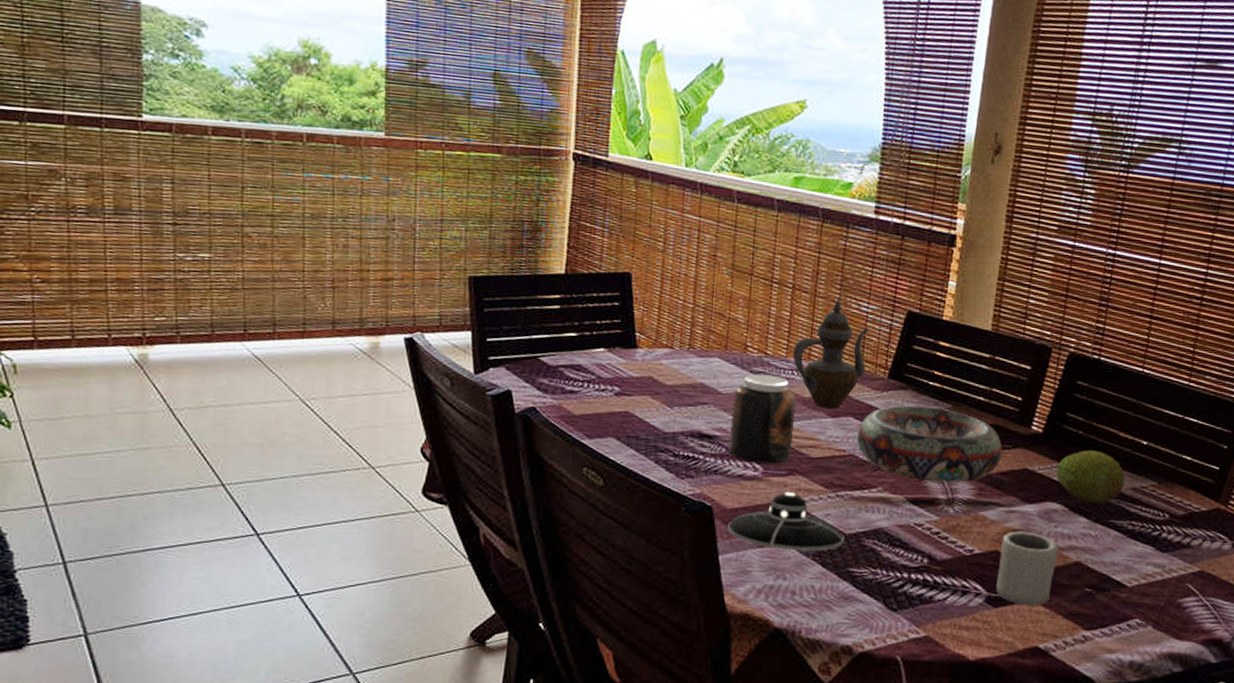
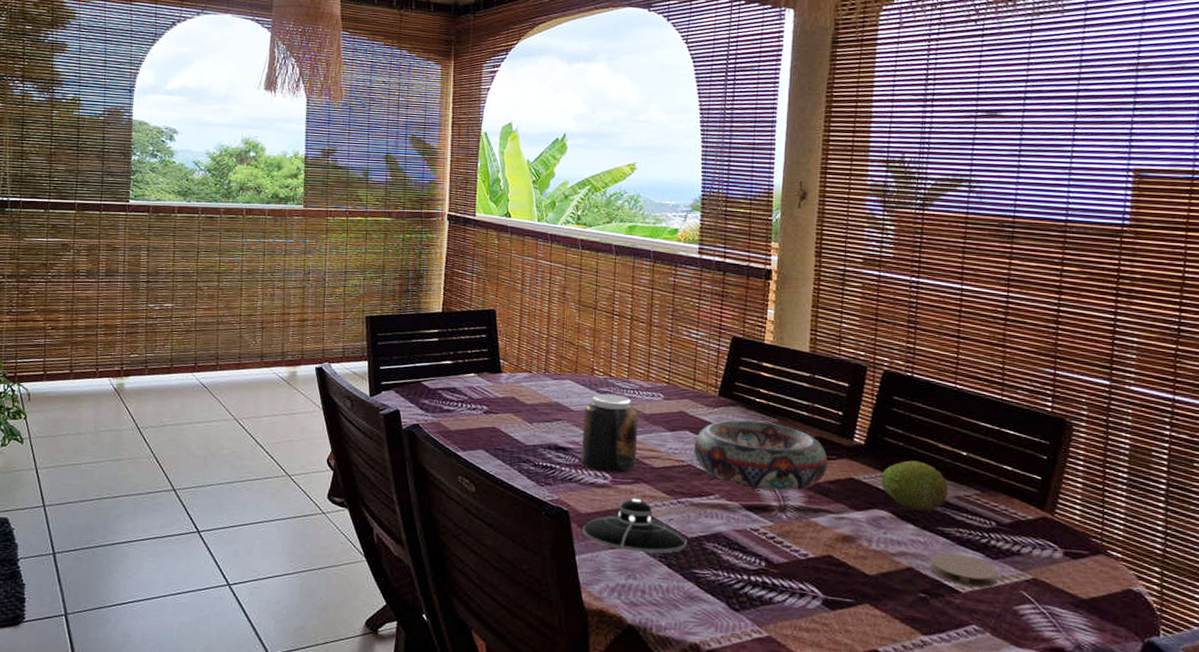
teapot: present [792,299,869,409] -> none [633,328,699,424]
cup: present [996,531,1059,606] -> none [832,537,889,610]
coaster: none [1098,545,1167,581] -> present [929,552,999,588]

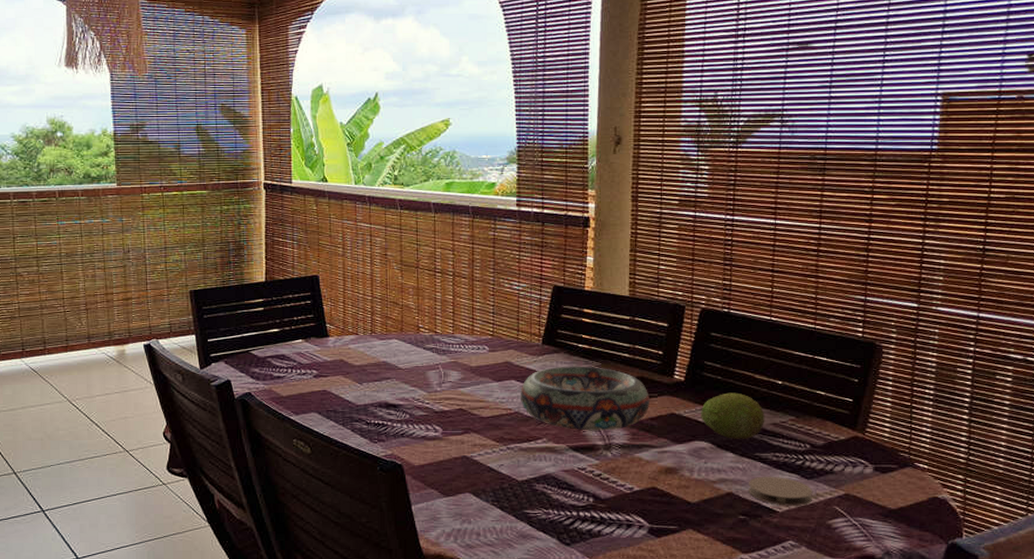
jar: present [581,393,638,473] -> none [412,349,465,425]
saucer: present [583,498,687,553] -> none [417,447,518,498]

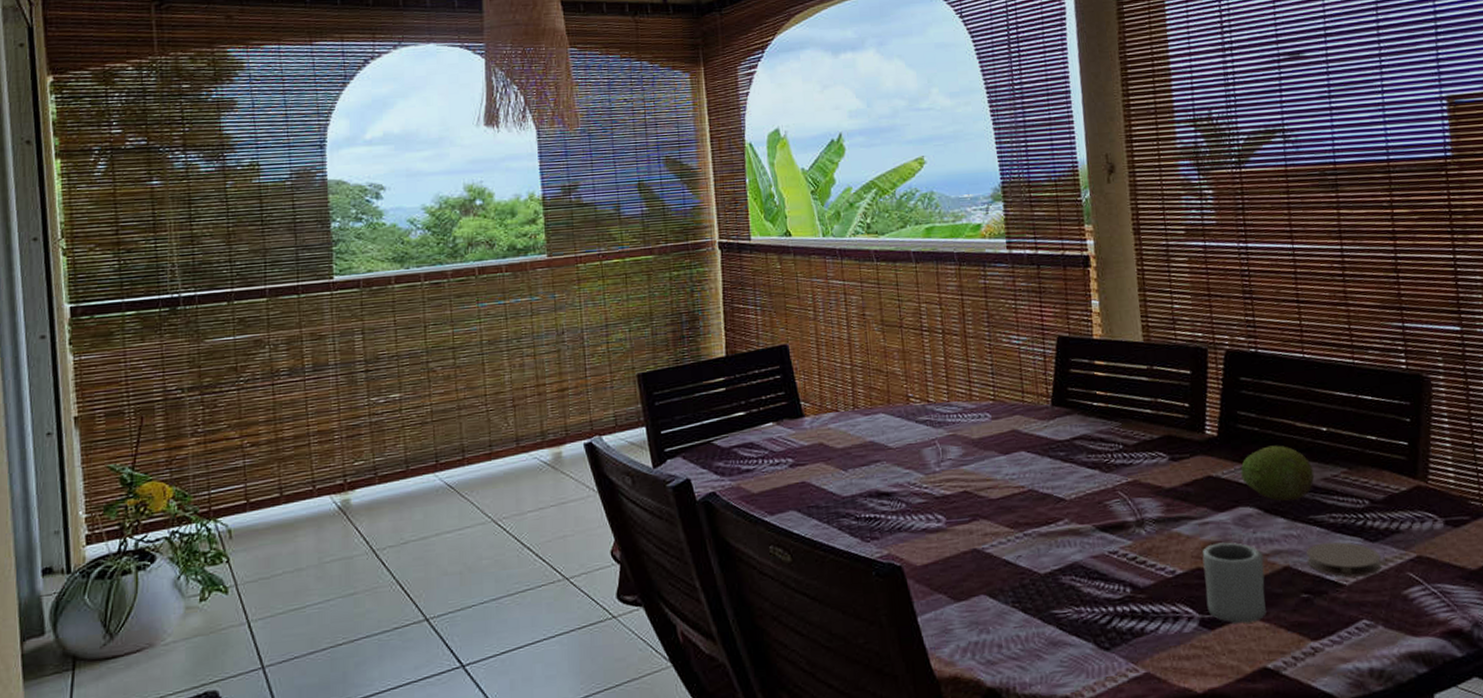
decorative bowl: present [521,366,649,431] -> none [1032,428,1182,506]
cup: none [657,469,710,535] -> present [1202,542,1267,624]

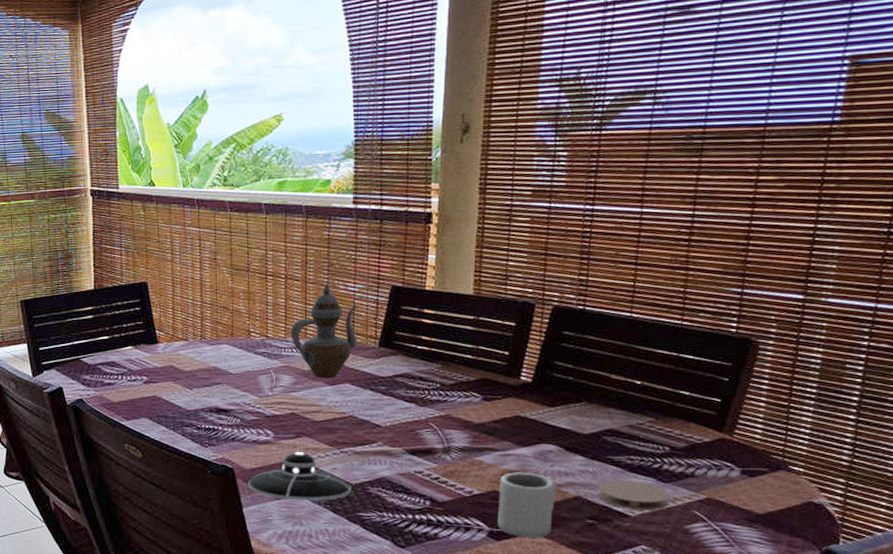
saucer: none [921,537,1041,602] -> present [248,451,351,501]
teapot: none [954,336,1028,447] -> present [291,283,357,379]
fruit: present [1240,445,1315,502] -> none [549,393,620,443]

